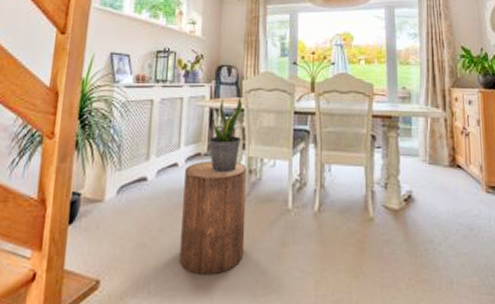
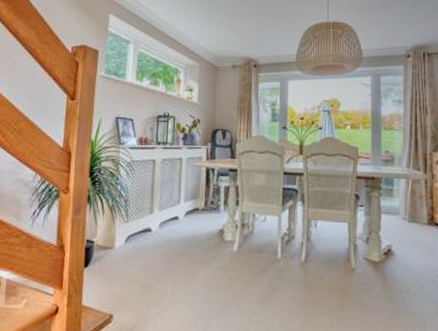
stool: present [179,160,248,276] -> none [181,215,241,314]
potted plant: present [209,97,243,173] -> none [206,159,237,226]

